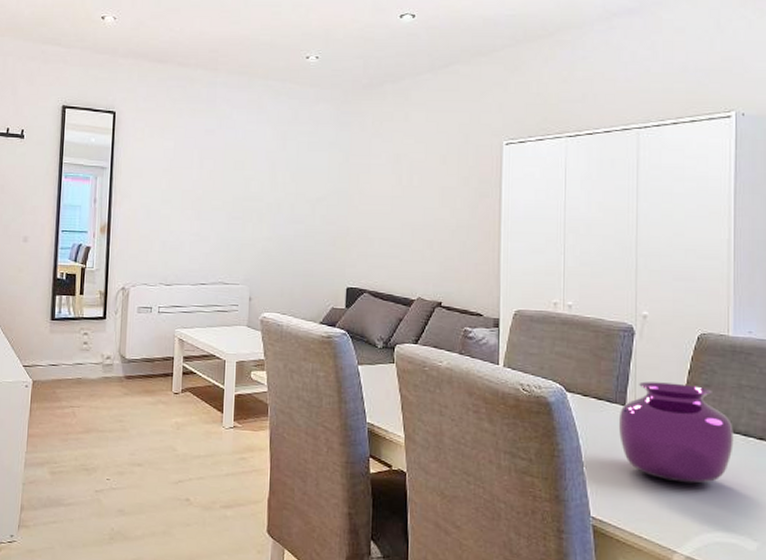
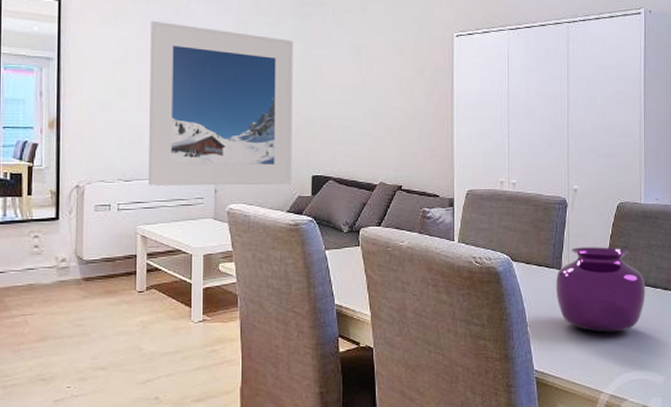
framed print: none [187,131,331,295] -> present [149,20,293,186]

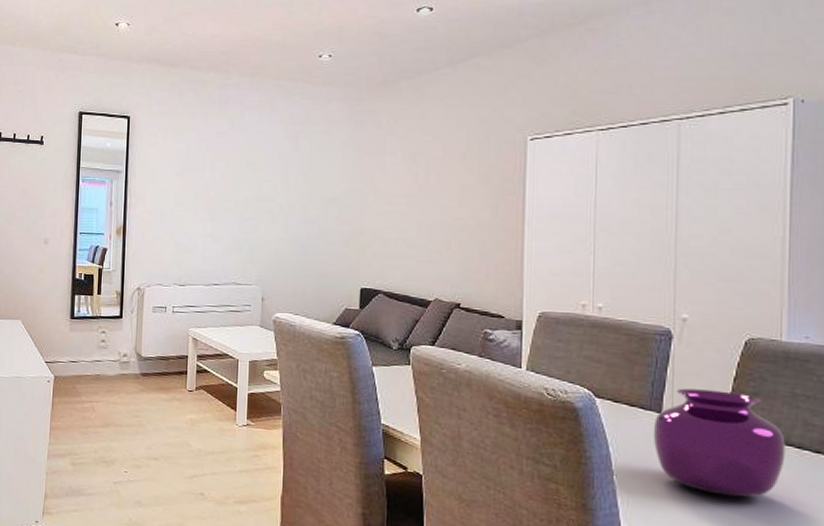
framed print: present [149,20,293,186] -> none [201,134,345,296]

